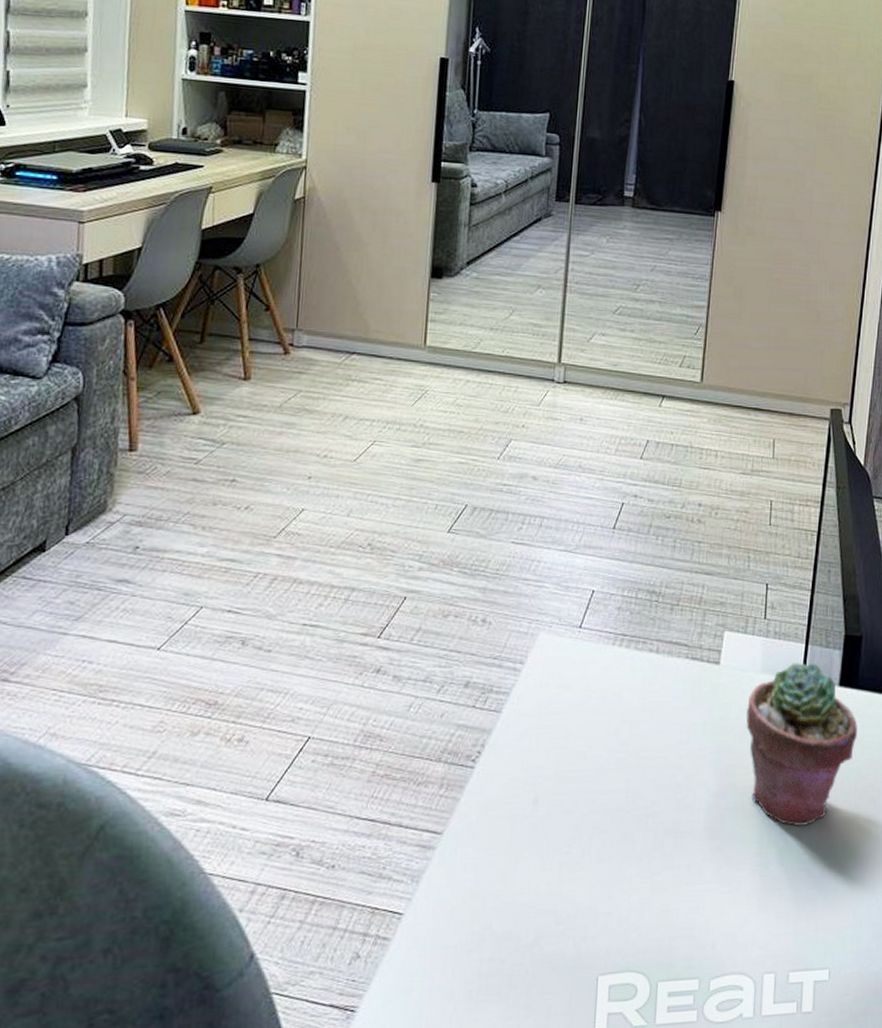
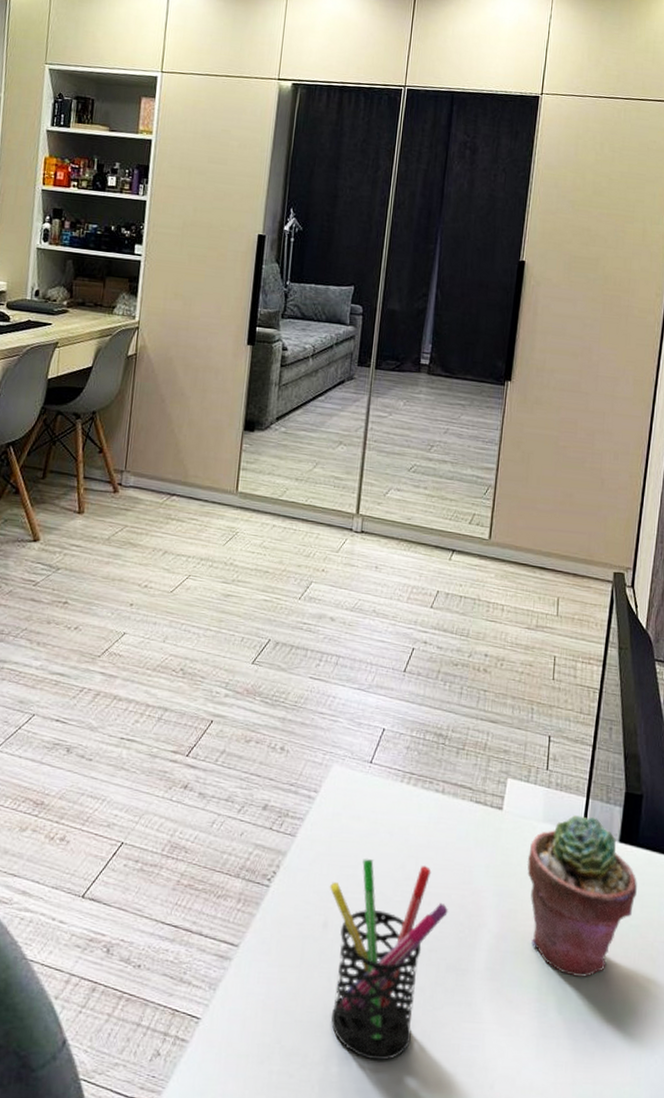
pen holder: none [538,728,665,935] -> present [329,859,448,1061]

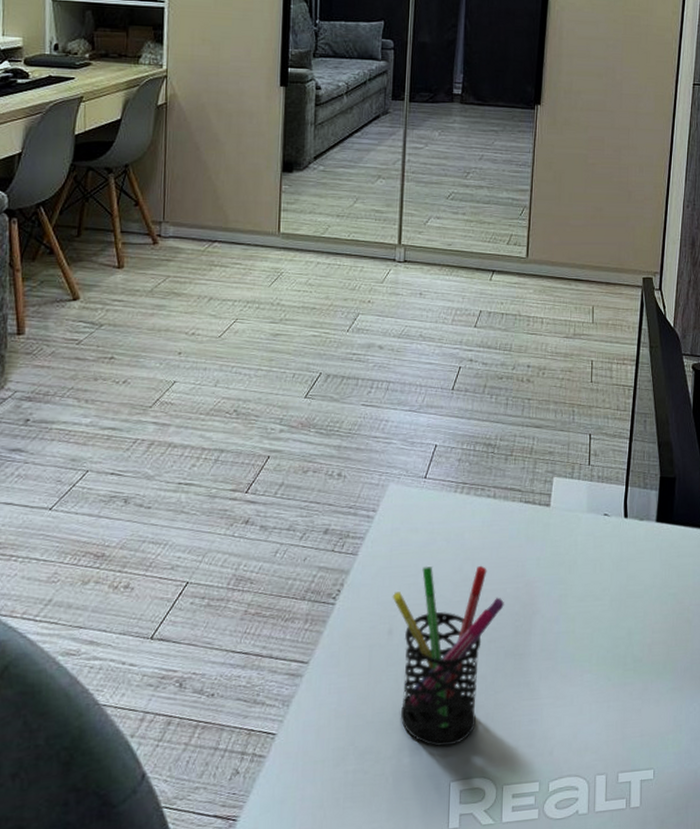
potted succulent: present [527,815,637,977] -> none [574,502,673,646]

